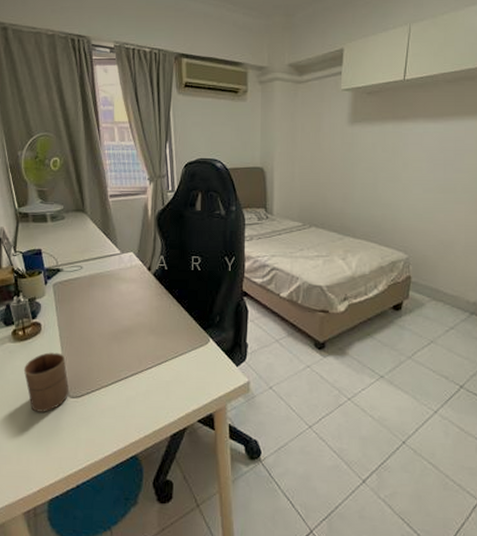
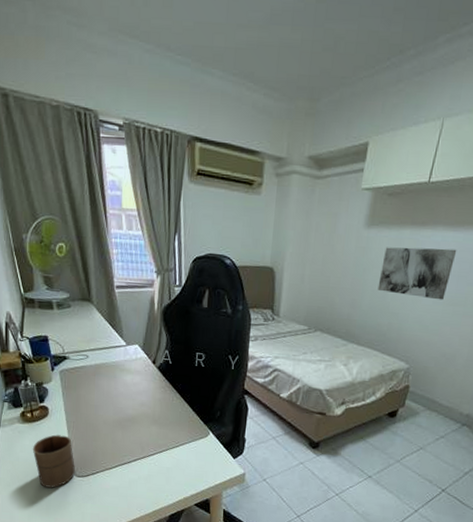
wall art: none [367,139,440,189] -> present [377,247,457,300]

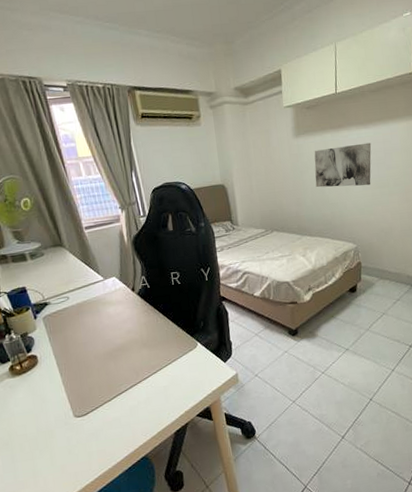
cup: present [32,434,76,488] -> none [26,379,75,437]

